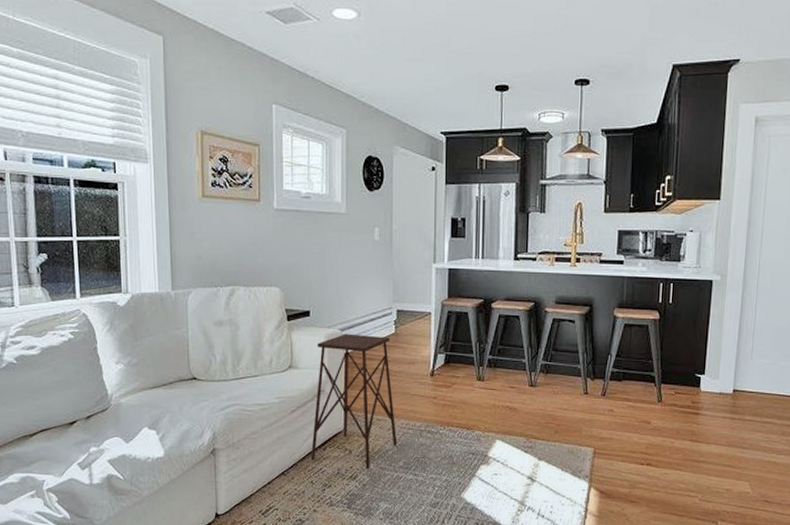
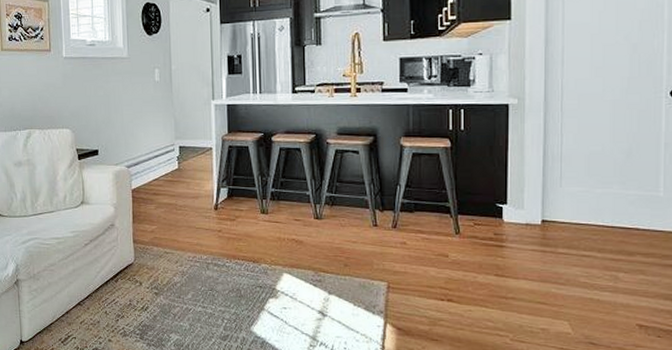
side table: present [311,334,398,470] -> none [104,170,186,302]

